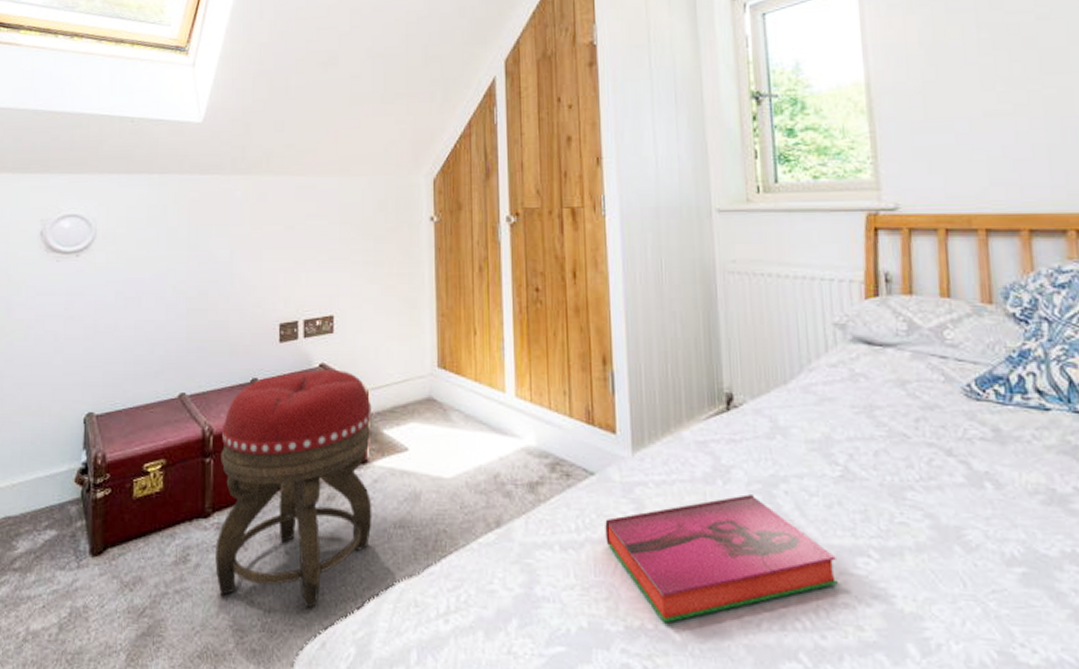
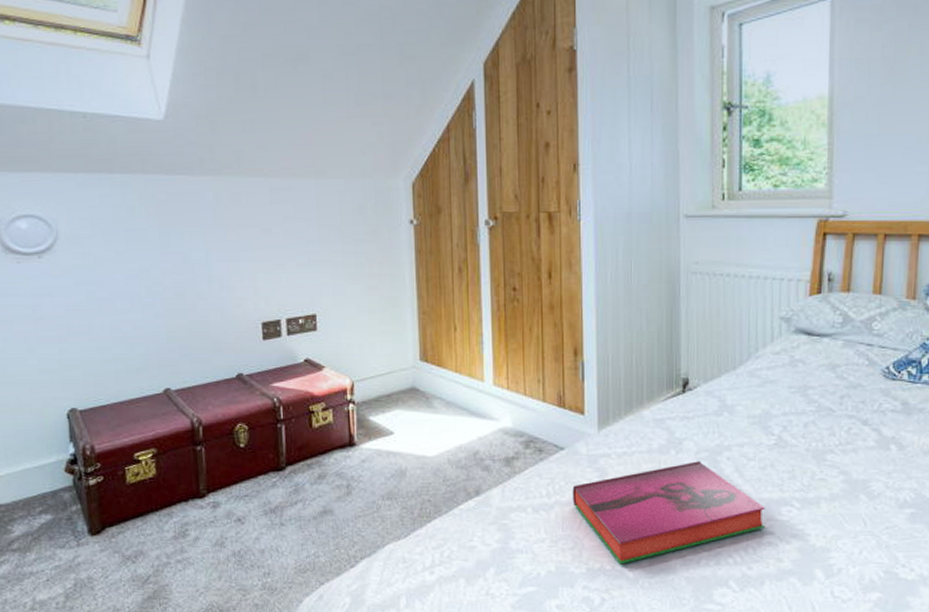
footstool: present [215,369,372,609] -> none [211,363,362,569]

